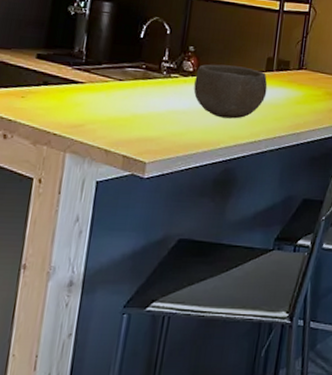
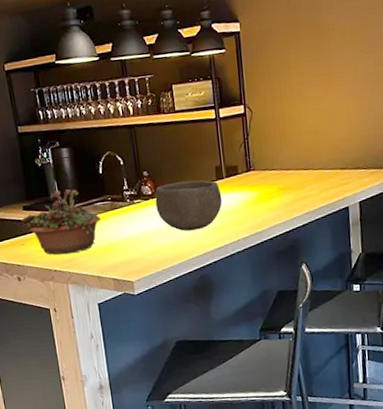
succulent planter: none [29,44,127,119] -> present [22,189,100,255]

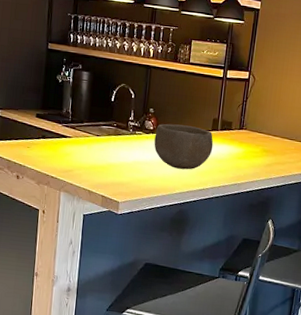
succulent planter: present [22,189,100,255] -> none [32,106,103,166]

